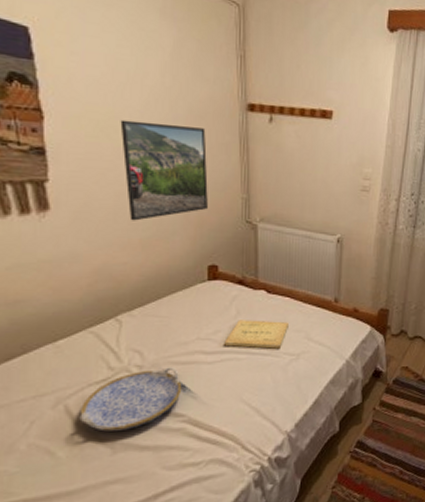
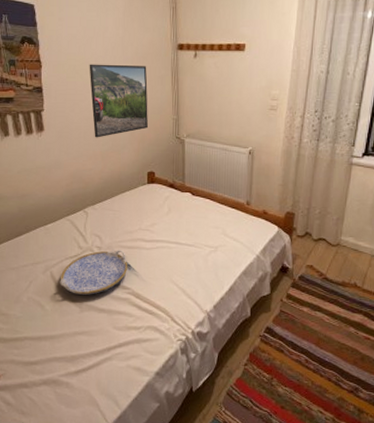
book: present [224,320,288,349] -> none [159,216,209,241]

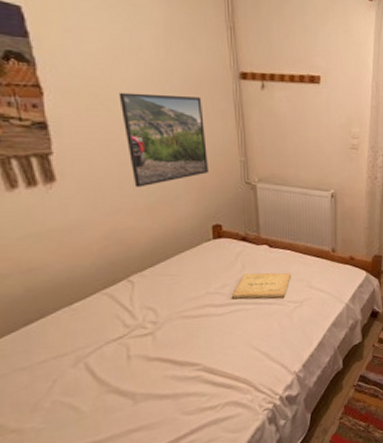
serving tray: present [60,250,128,295] -> none [99,321,196,385]
book: none [159,216,209,241] -> present [232,272,291,299]

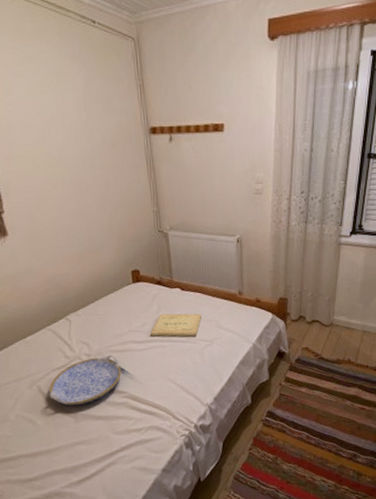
serving tray: none [99,321,196,385] -> present [48,354,122,405]
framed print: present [118,92,208,188] -> none [50,154,126,239]

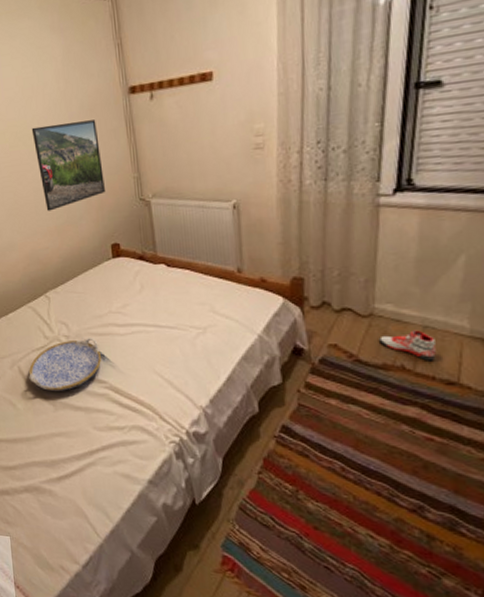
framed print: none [50,154,126,239] -> present [31,119,105,211]
book: present [150,313,202,337] -> none [133,293,192,322]
sneaker: none [336,334,369,355] -> present [379,330,436,361]

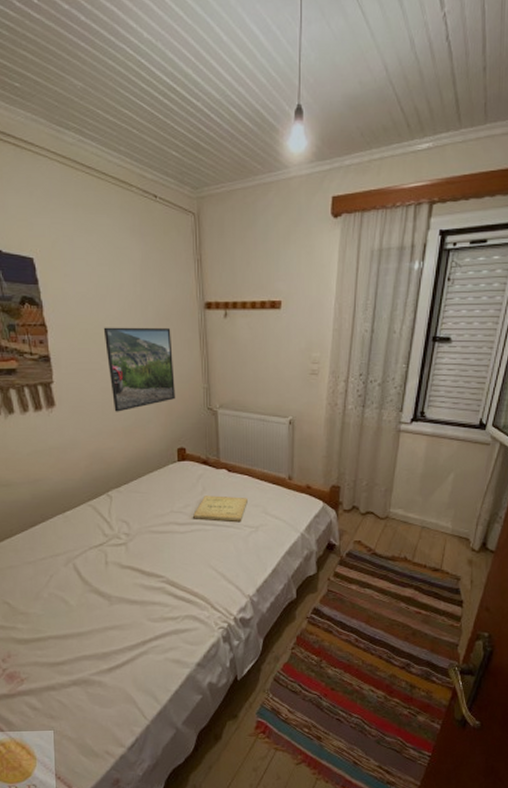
serving tray: present [28,338,102,391] -> none [84,535,161,587]
book: none [133,293,192,322] -> present [193,495,248,521]
sneaker: present [379,330,436,361] -> none [391,529,429,554]

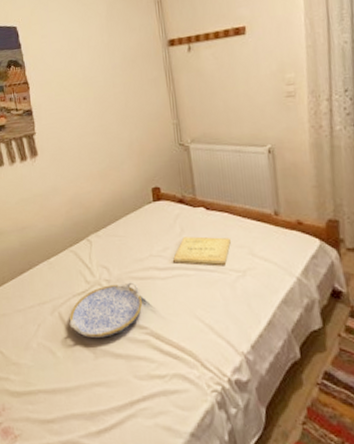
serving tray: none [84,535,161,587] -> present [69,282,143,338]
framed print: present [103,327,175,412] -> none [76,70,146,156]

